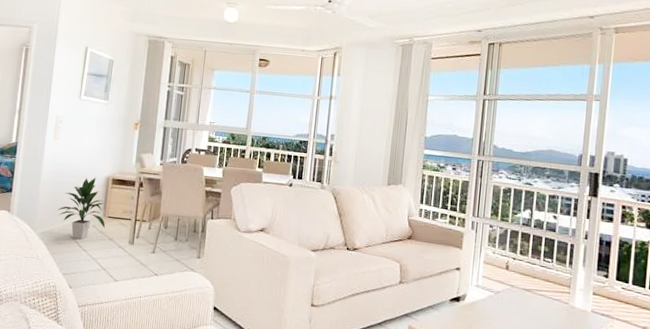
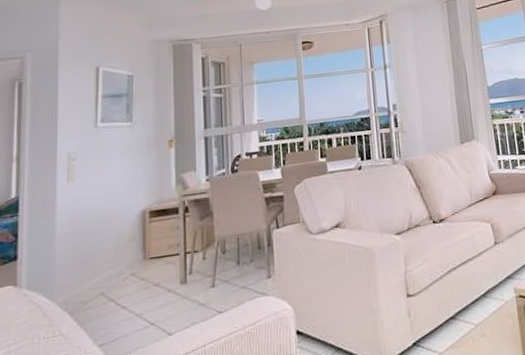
indoor plant: present [57,177,106,239] -> none [82,214,148,296]

